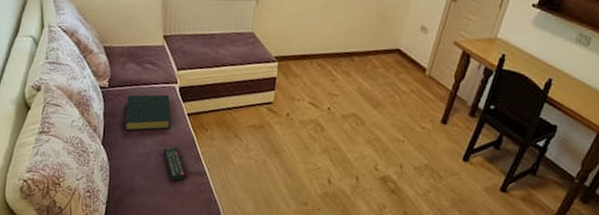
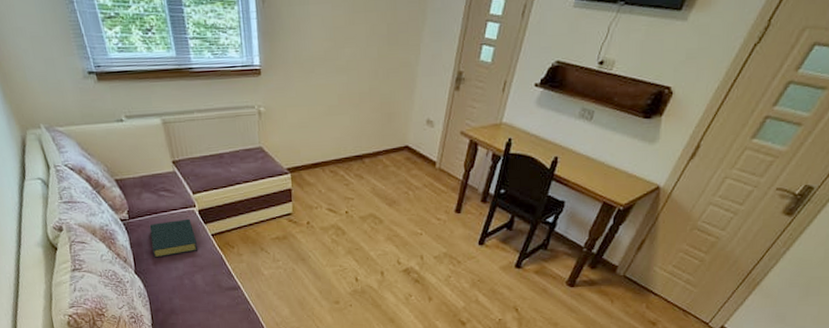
remote control: present [163,146,186,182] -> none [195,266,222,298]

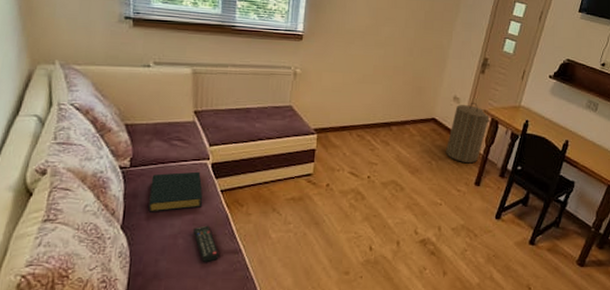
remote control: none [195,266,222,298] -> present [193,225,219,262]
laundry hamper: none [423,124,469,190] -> present [446,102,491,163]

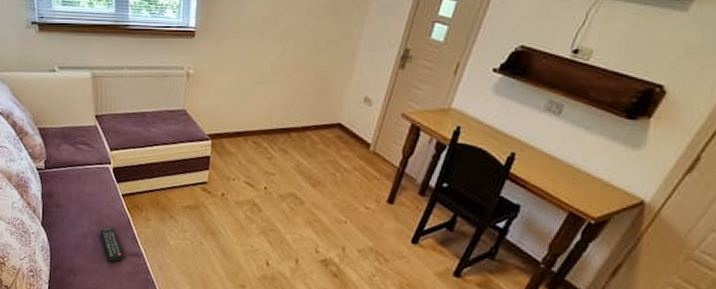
hardback book: present [148,171,203,212] -> none [62,175,107,212]
laundry hamper: present [446,102,491,163] -> none [353,104,411,177]

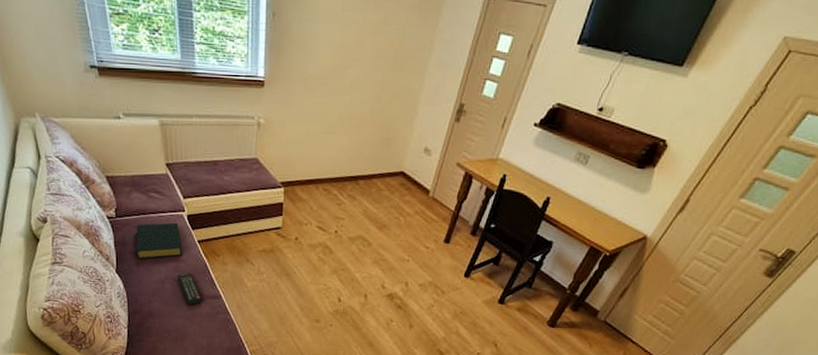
hardback book: none [62,175,107,212] -> present [136,222,183,259]

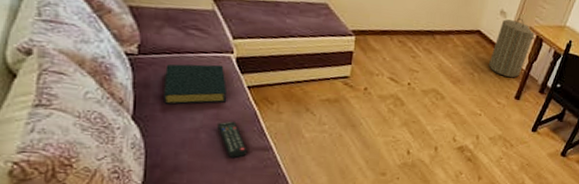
laundry hamper: none [415,154,464,219] -> present [489,17,536,77]

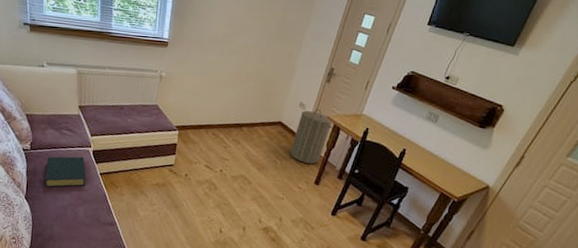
remote control: present [217,121,248,158] -> none [79,201,99,231]

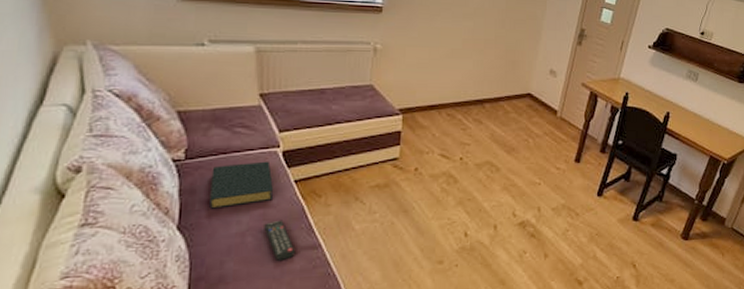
remote control: none [79,201,99,231] -> present [264,220,296,260]
laundry hamper: present [290,108,333,164] -> none [544,75,589,139]

